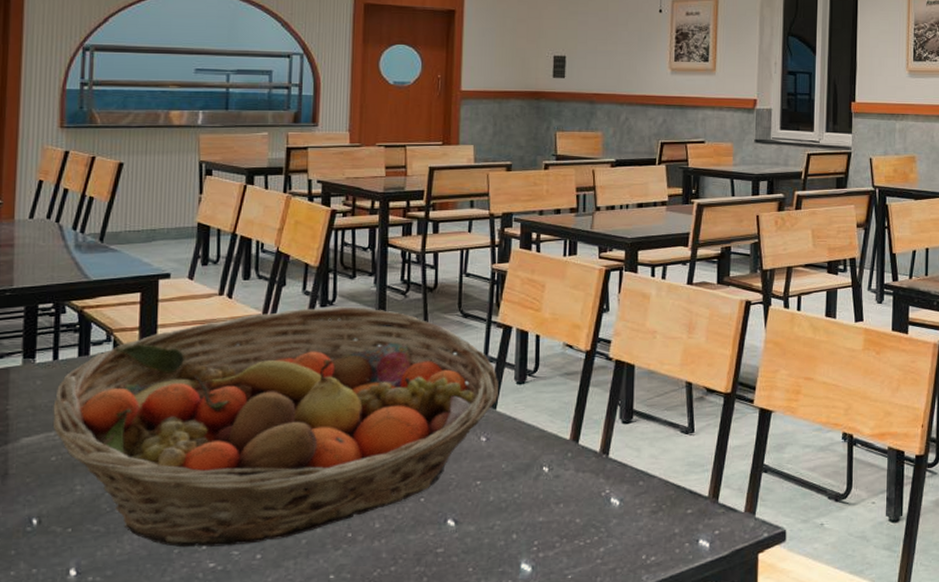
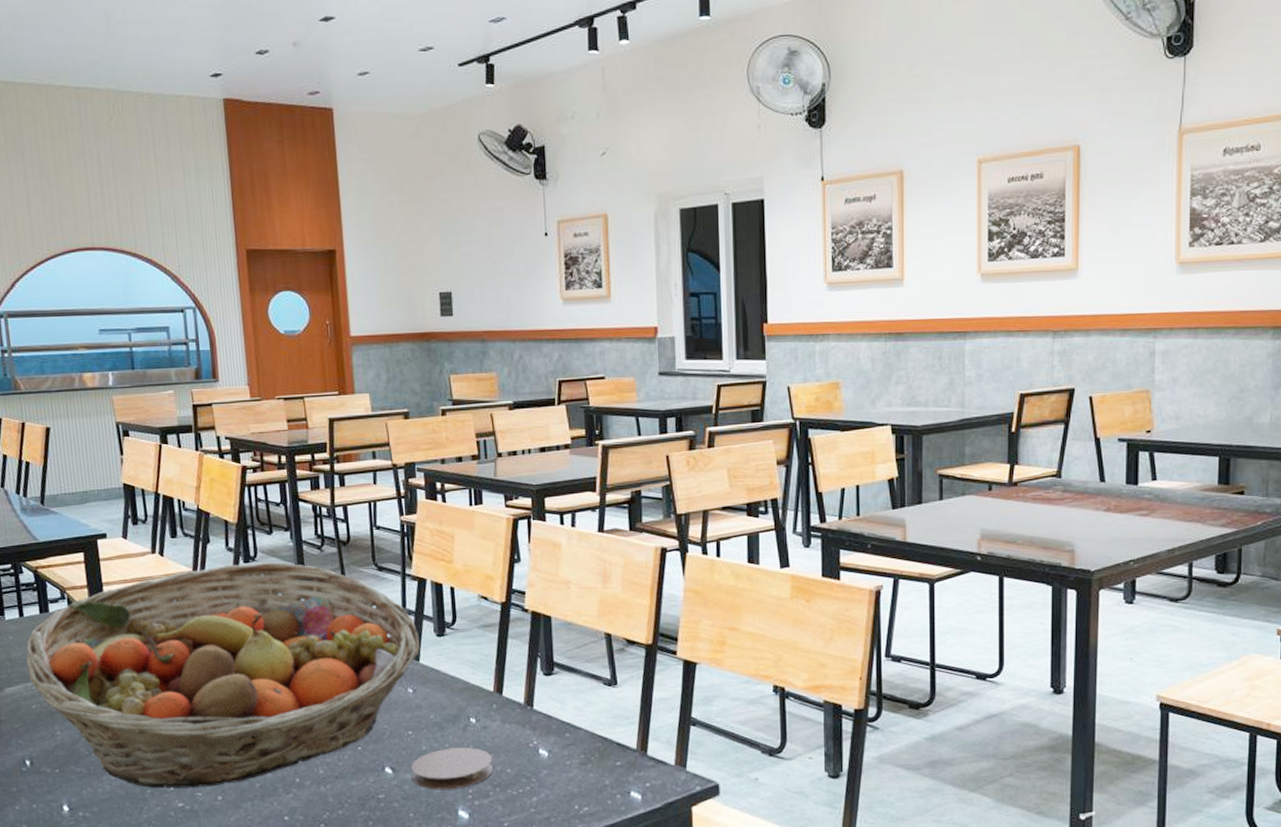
coaster: none [475,497,562,542] -> present [411,747,493,790]

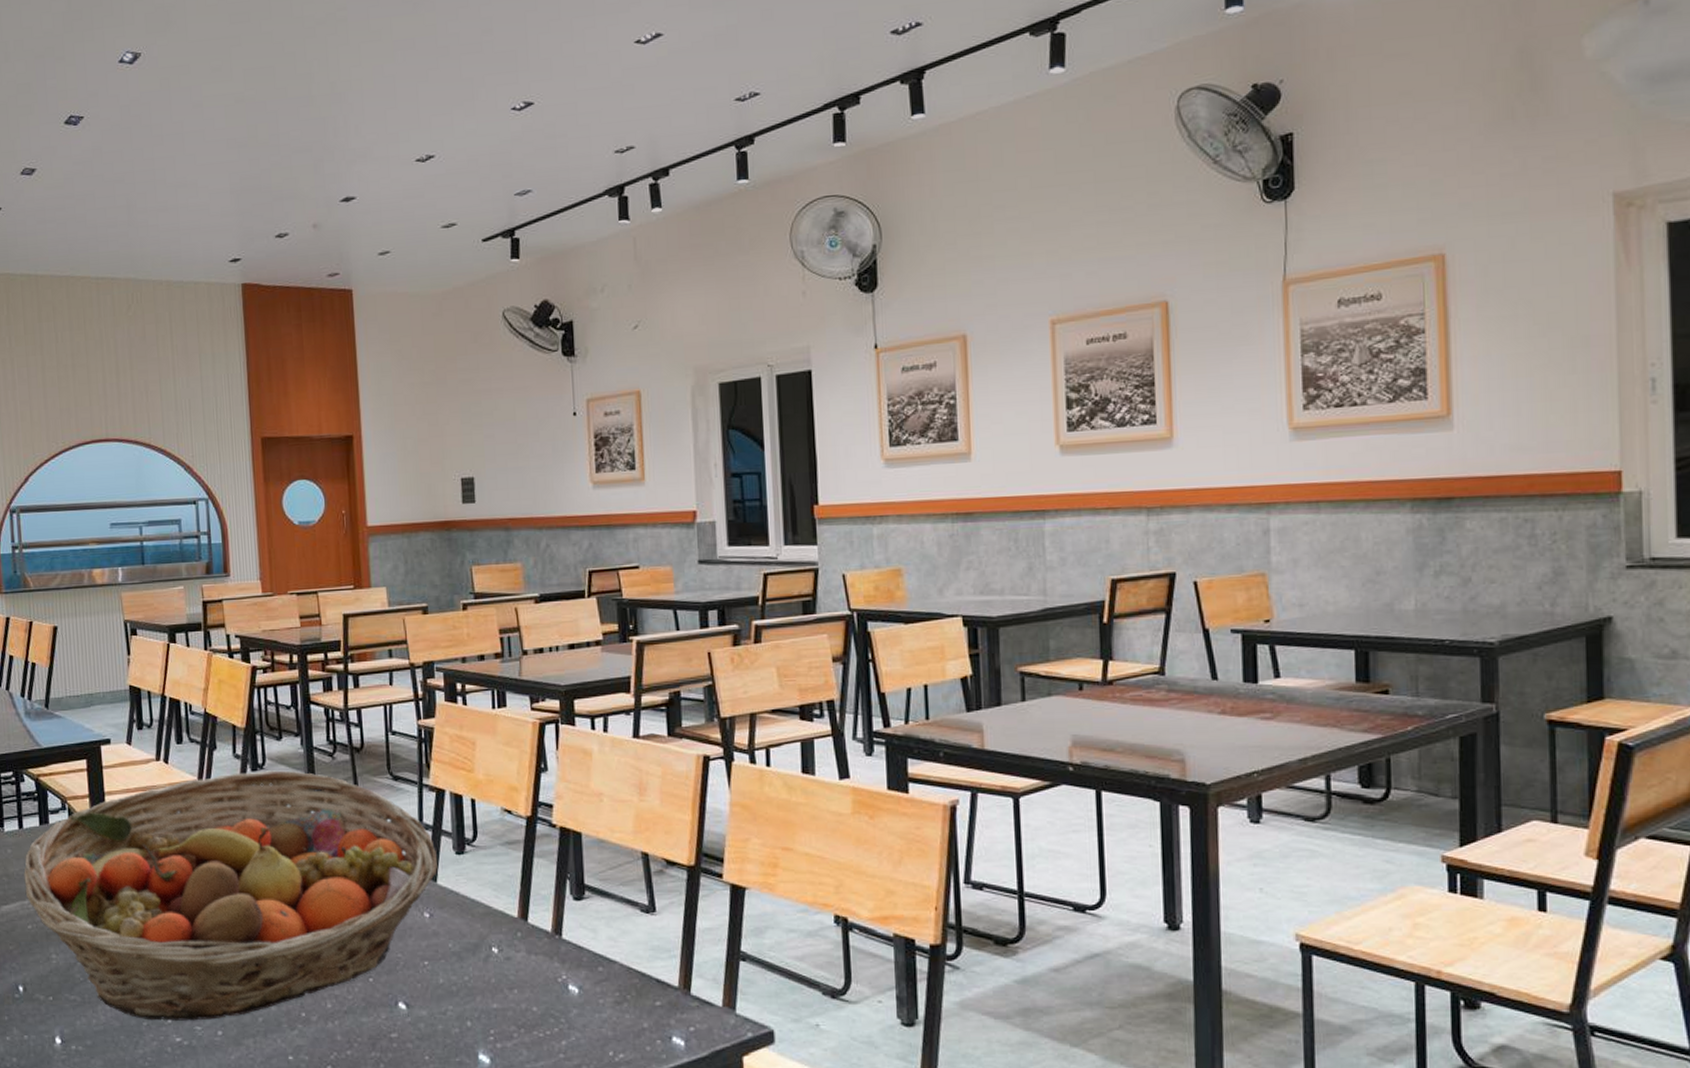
coaster: present [411,747,493,790] -> none [427,981,517,1029]

